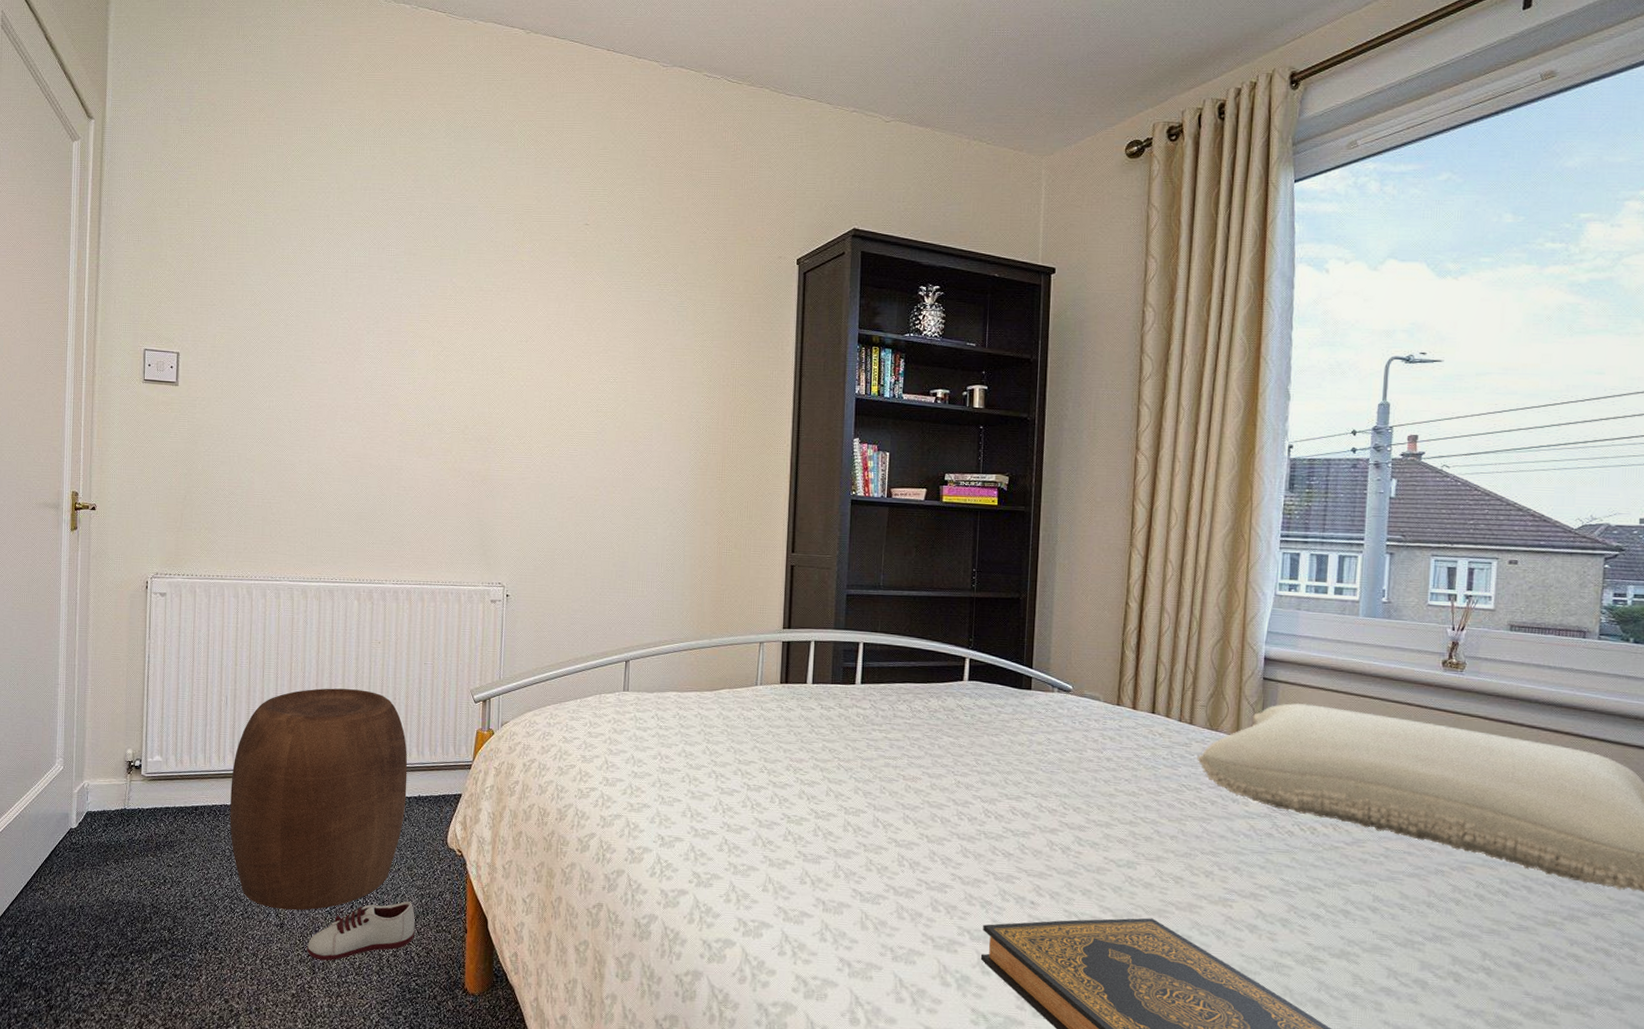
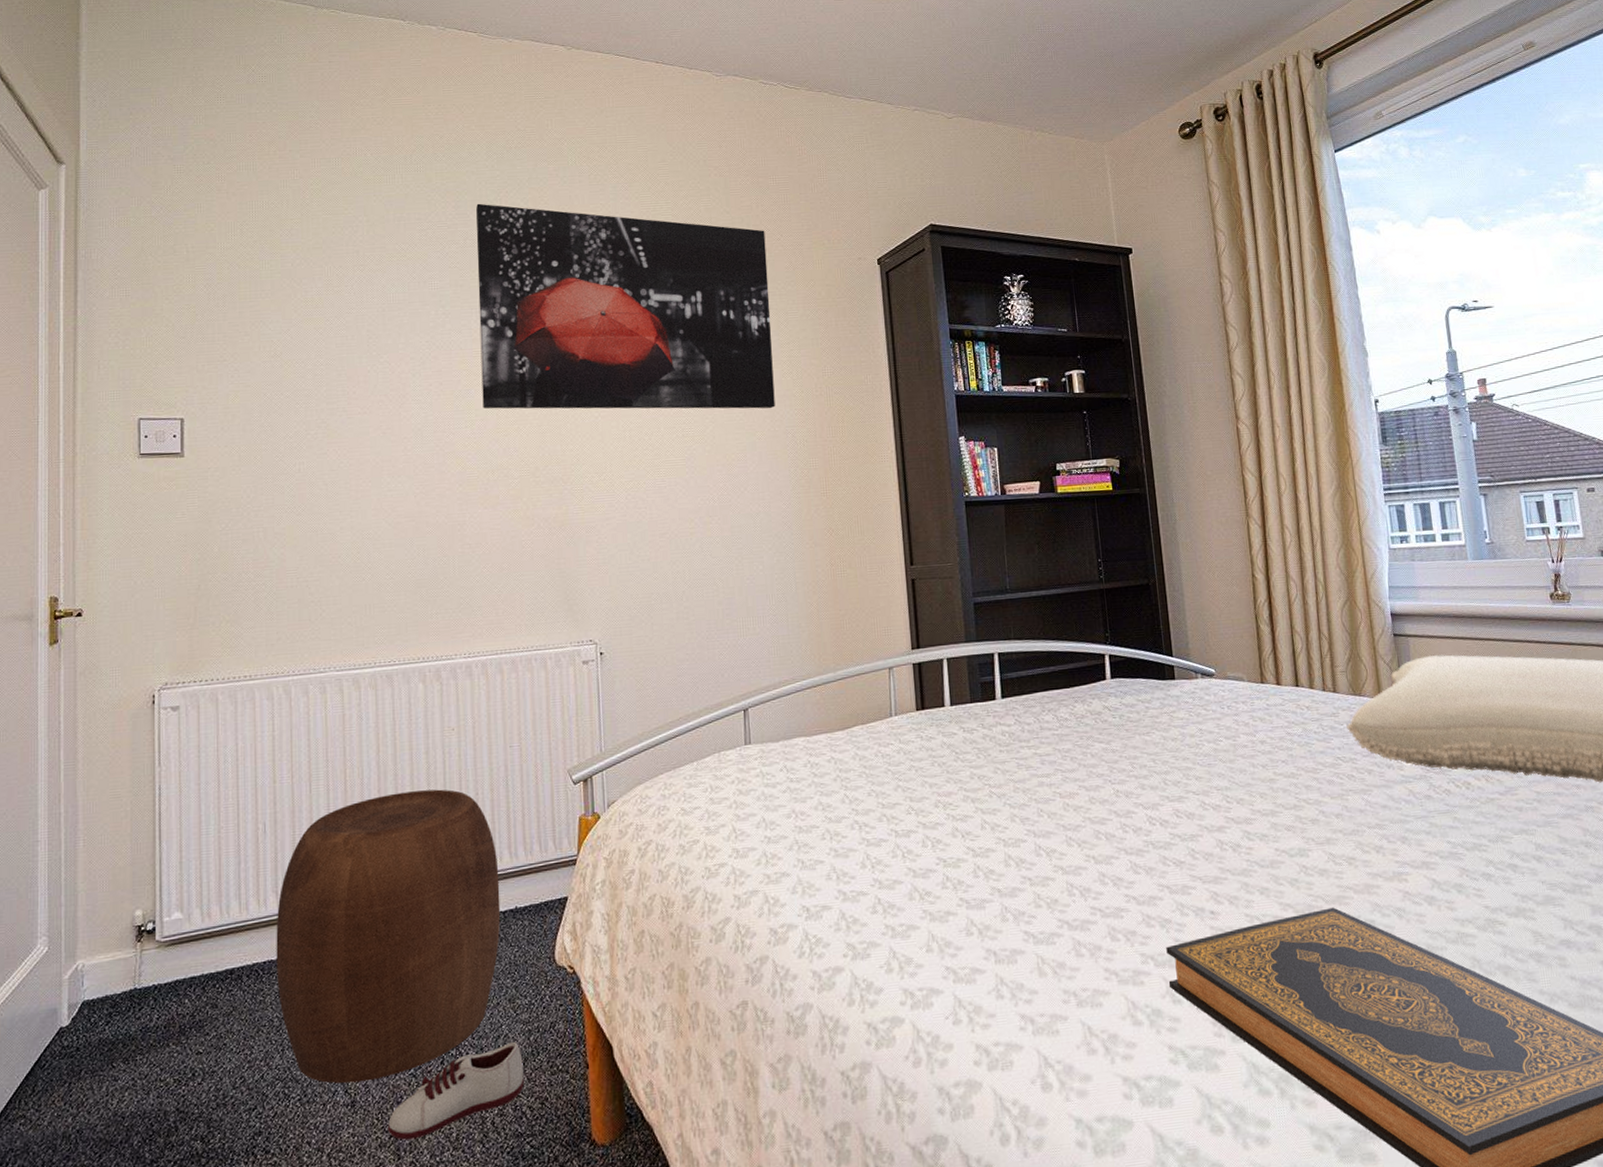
wall art: none [424,178,693,394] -> present [476,203,775,409]

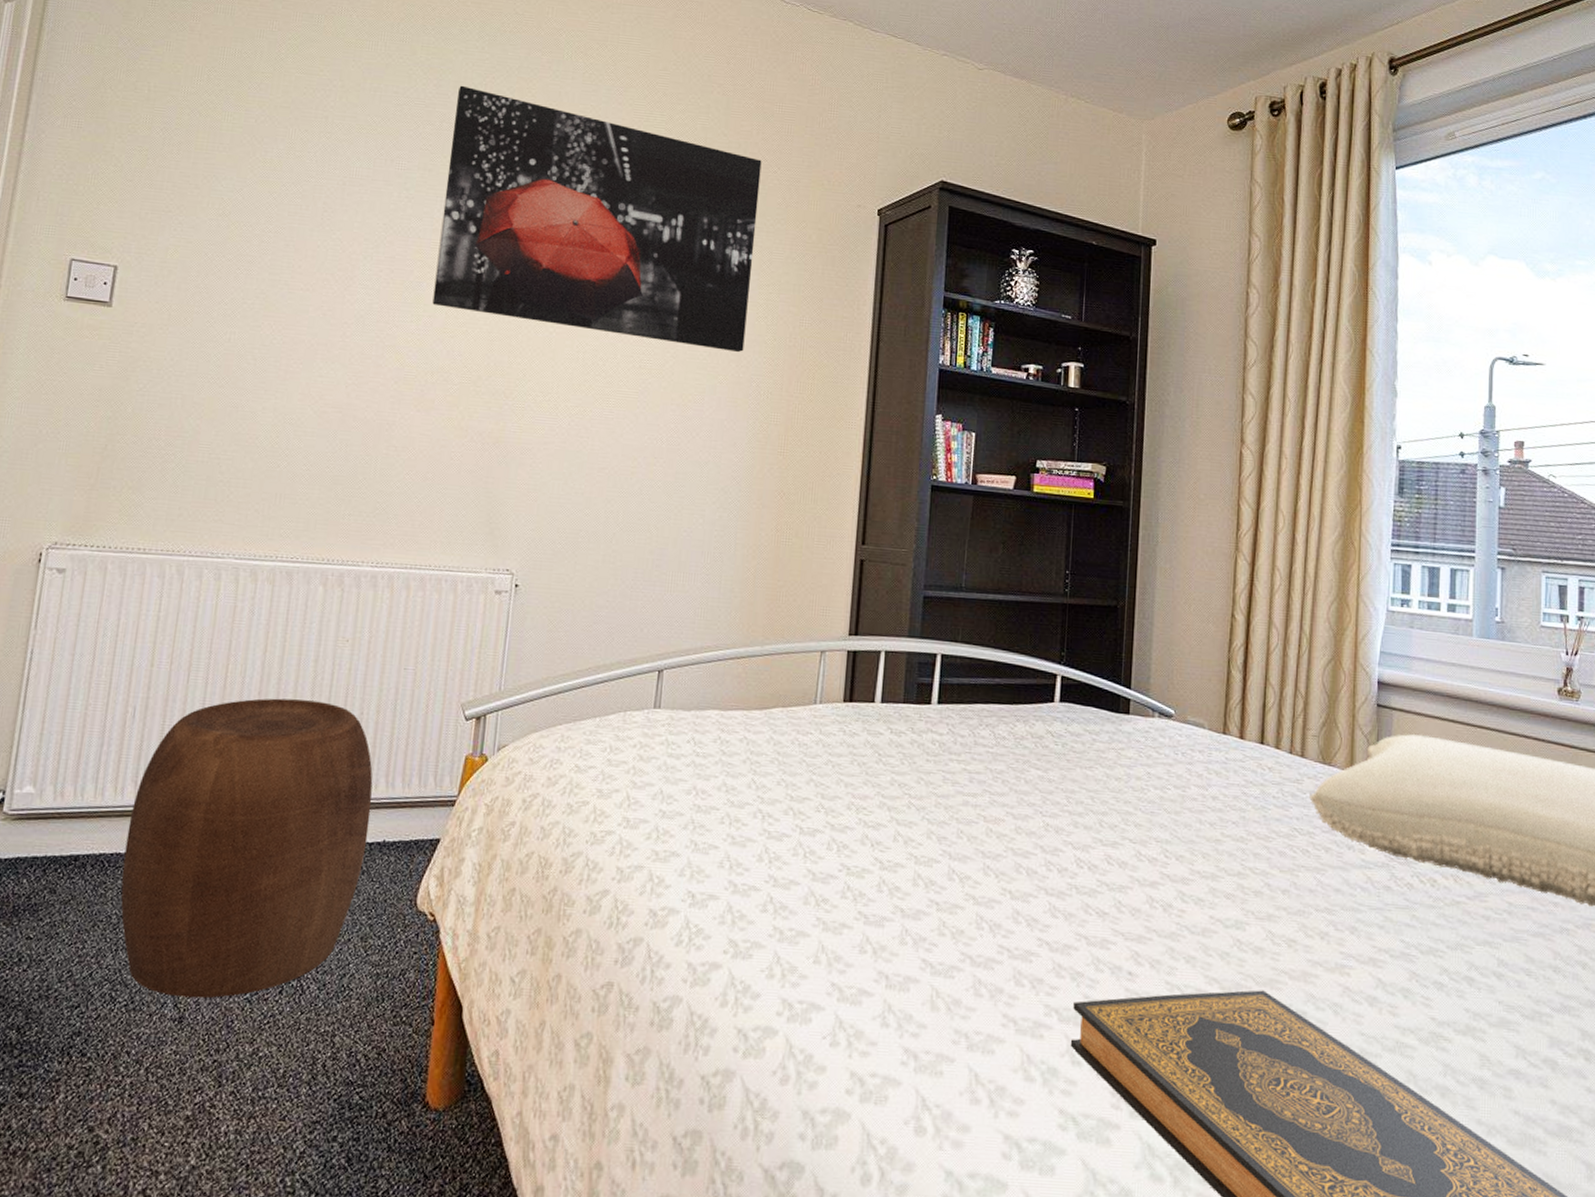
shoe: present [387,1042,524,1141] -> none [212,983,366,1068]

